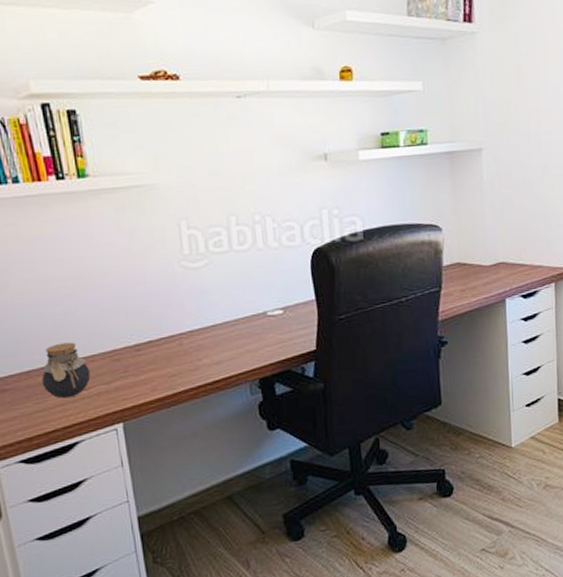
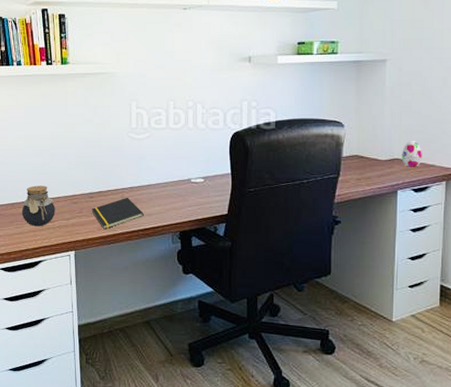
notepad: none [140,344,211,390] -> present [91,197,144,230]
decorative egg: none [506,239,529,271] -> present [401,140,422,167]

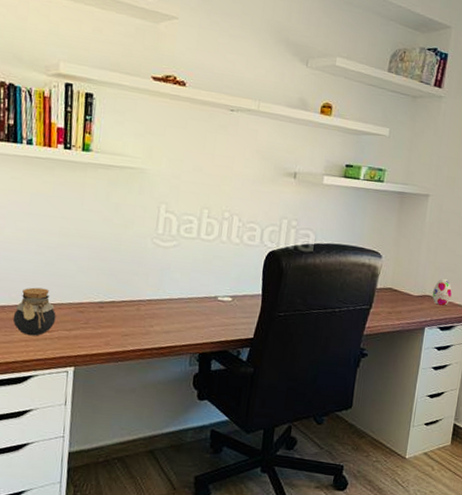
notepad: present [91,197,144,230] -> none [99,310,161,345]

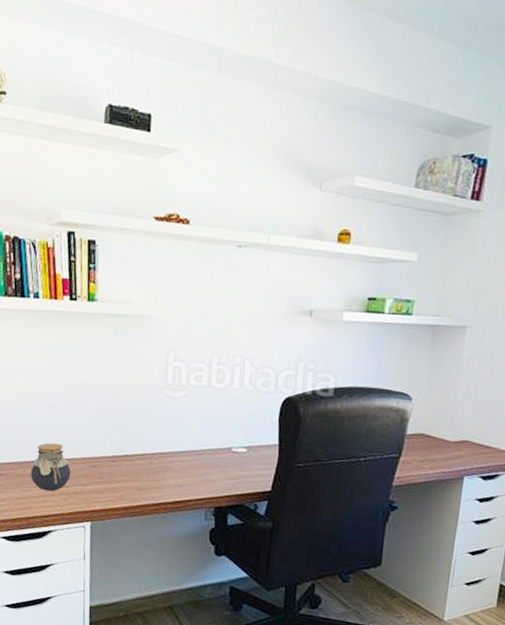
decorative egg: present [432,278,452,306] -> none [471,421,496,452]

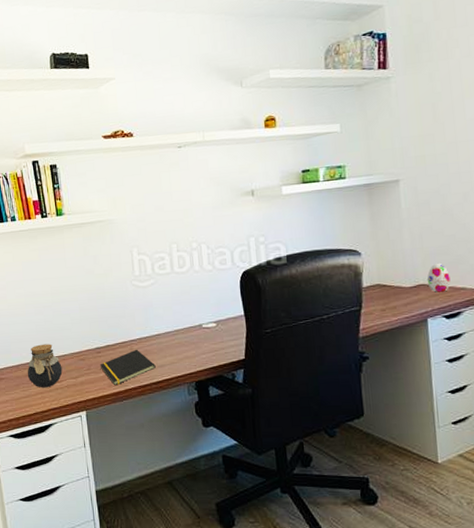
notepad: none [113,463,175,500] -> present [99,349,156,386]
decorative egg: none [471,421,496,452] -> present [426,263,451,293]

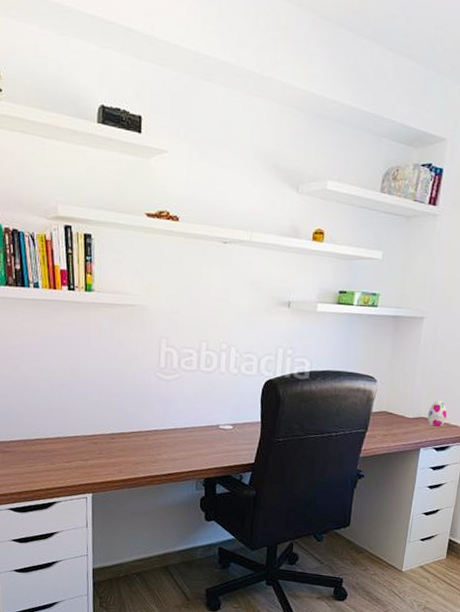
jar: present [27,344,63,388] -> none [34,422,73,467]
notepad: present [99,349,156,386] -> none [112,440,168,473]

